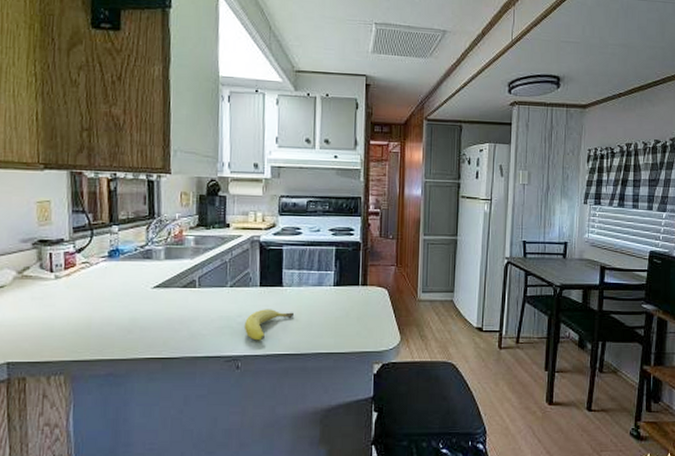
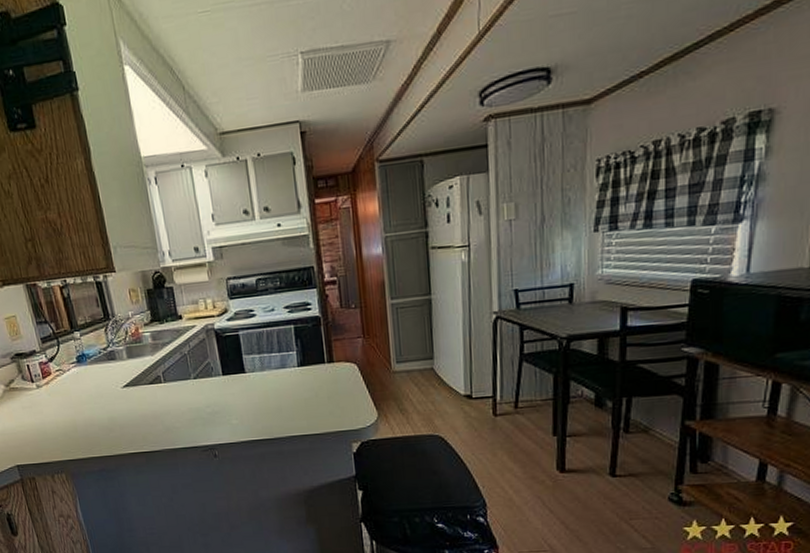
fruit: present [243,309,294,341] -> none [214,396,261,429]

